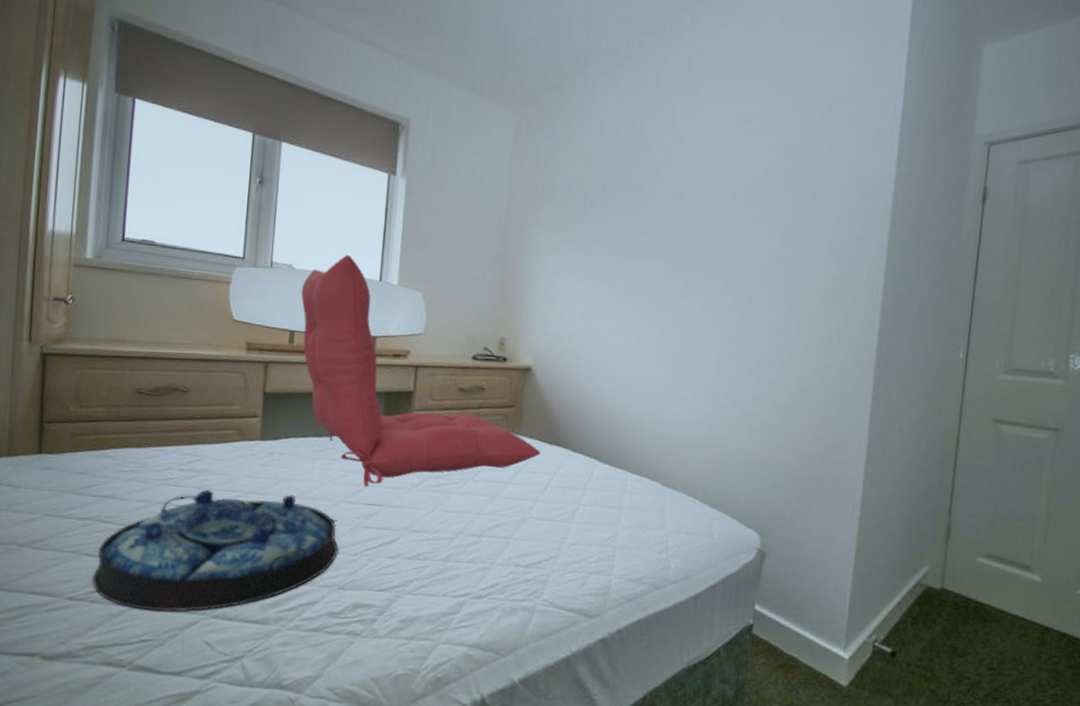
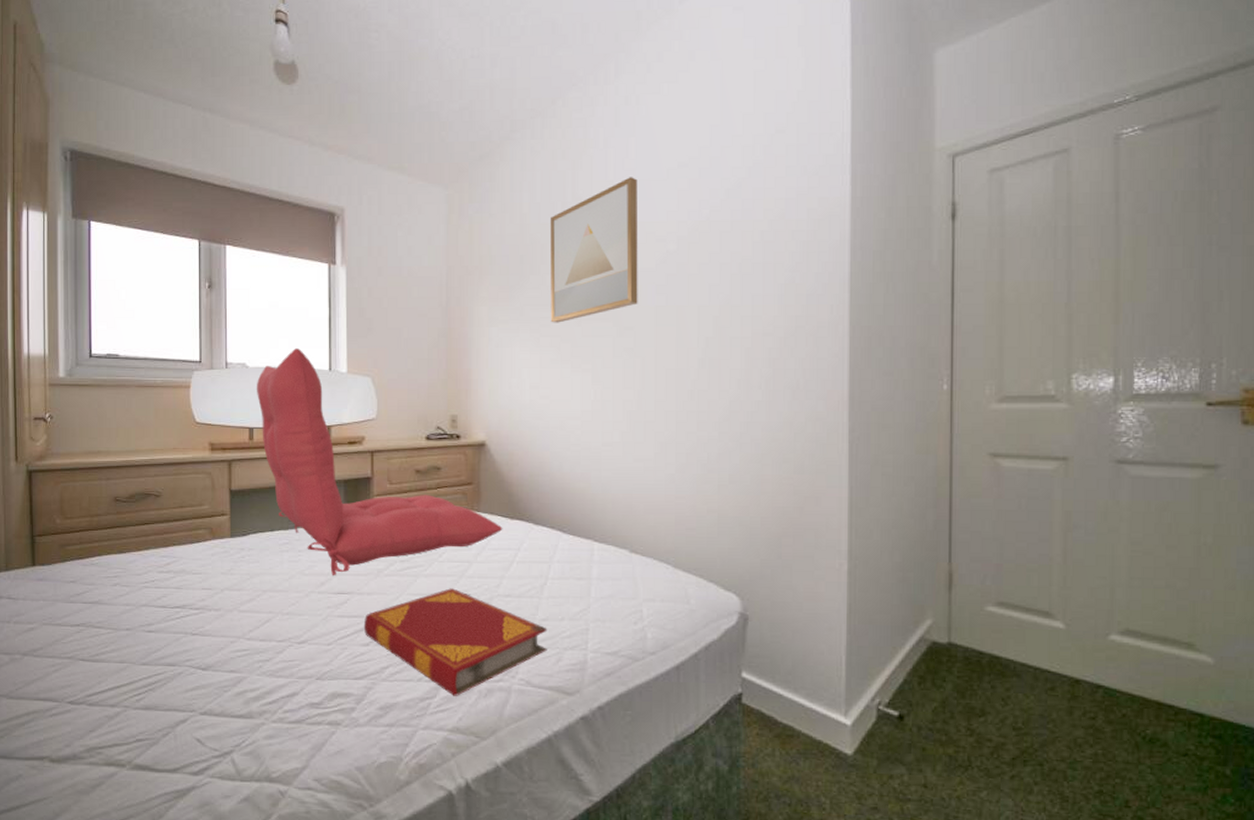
serving tray: present [91,489,339,612] -> none [88,589,313,711]
hardback book: none [392,507,575,613] -> present [363,588,547,696]
wall art: none [606,125,702,259] -> present [549,177,638,323]

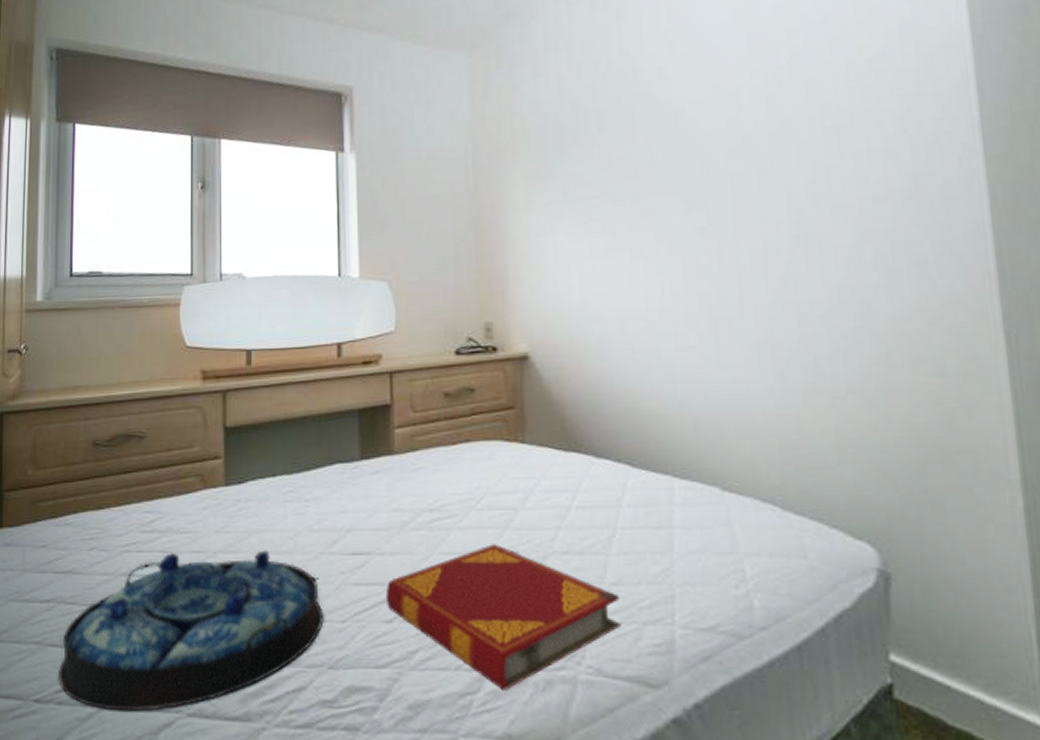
serving tray: none [88,589,313,711] -> present [57,550,324,712]
seat cushion: present [256,348,503,575] -> none [254,252,556,531]
wall art: present [549,177,638,323] -> none [593,23,708,203]

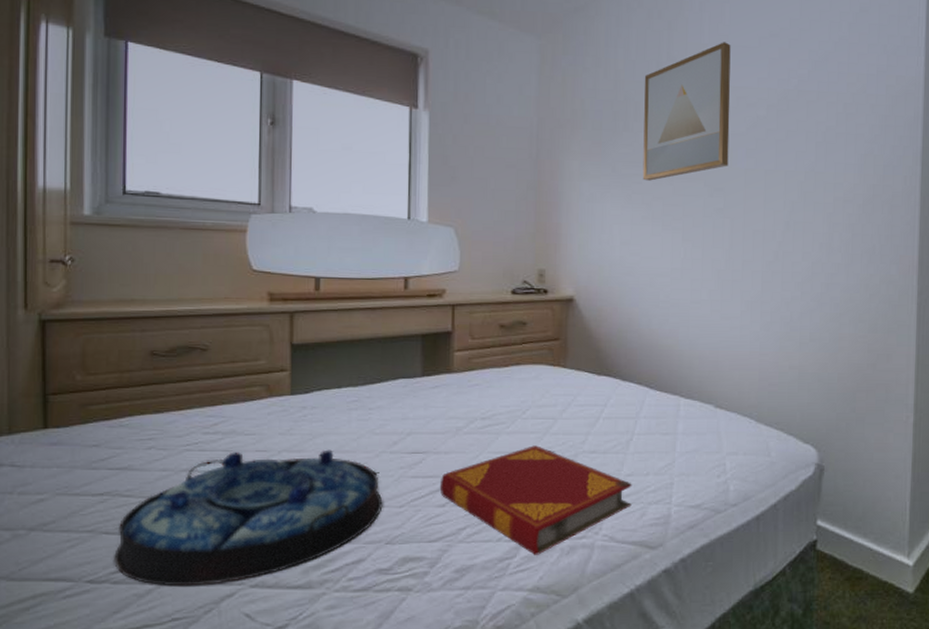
wall art: none [593,23,708,203] -> present [642,42,731,181]

